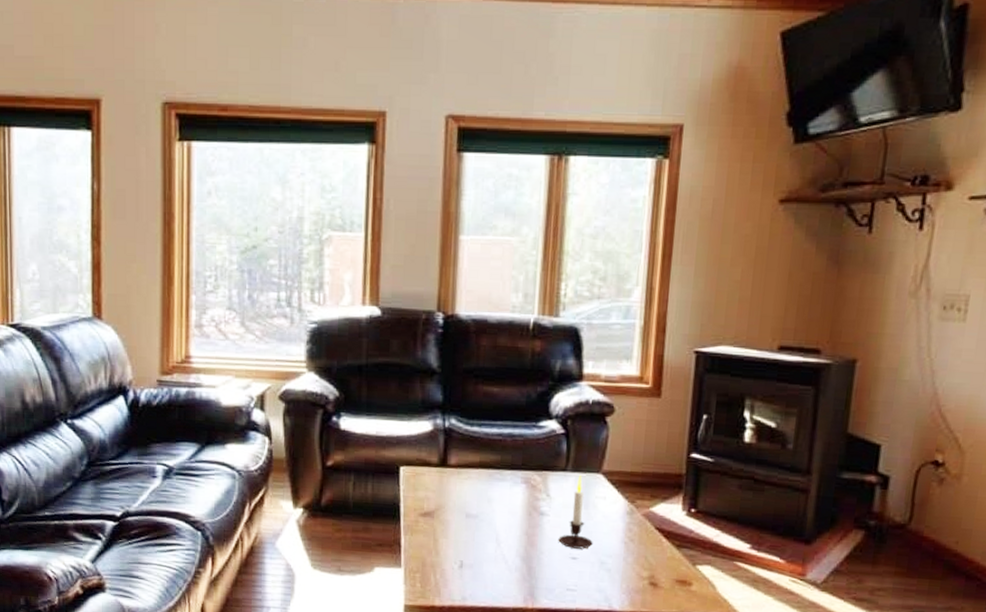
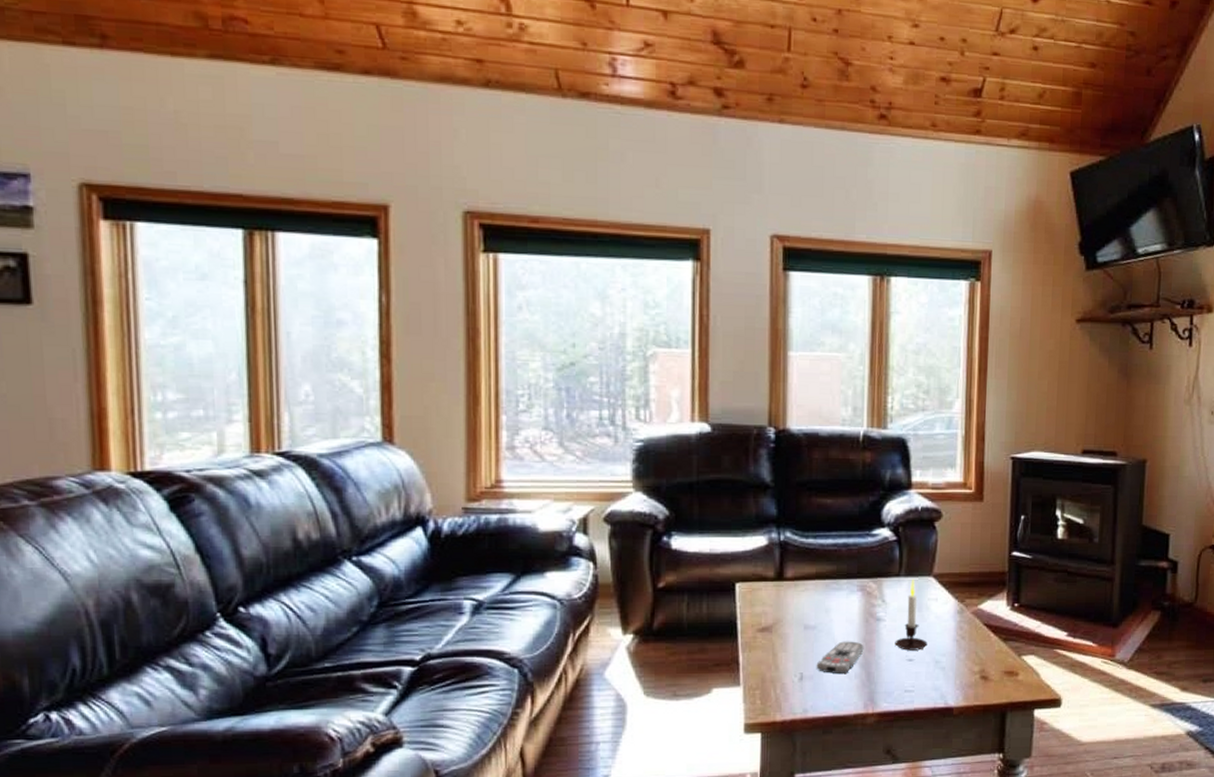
remote control: none [476,532,526,566] -> present [816,641,864,673]

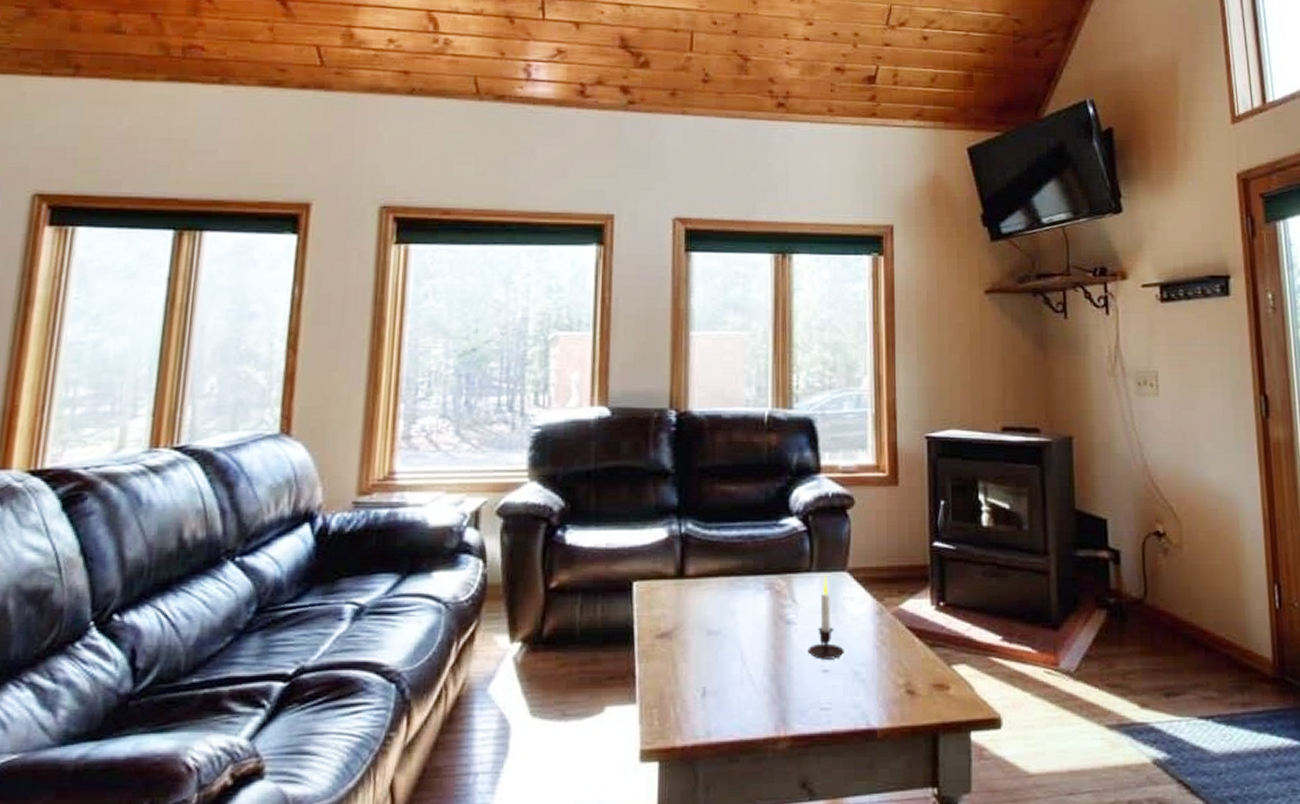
remote control: present [816,641,864,673] -> none [720,648,774,688]

